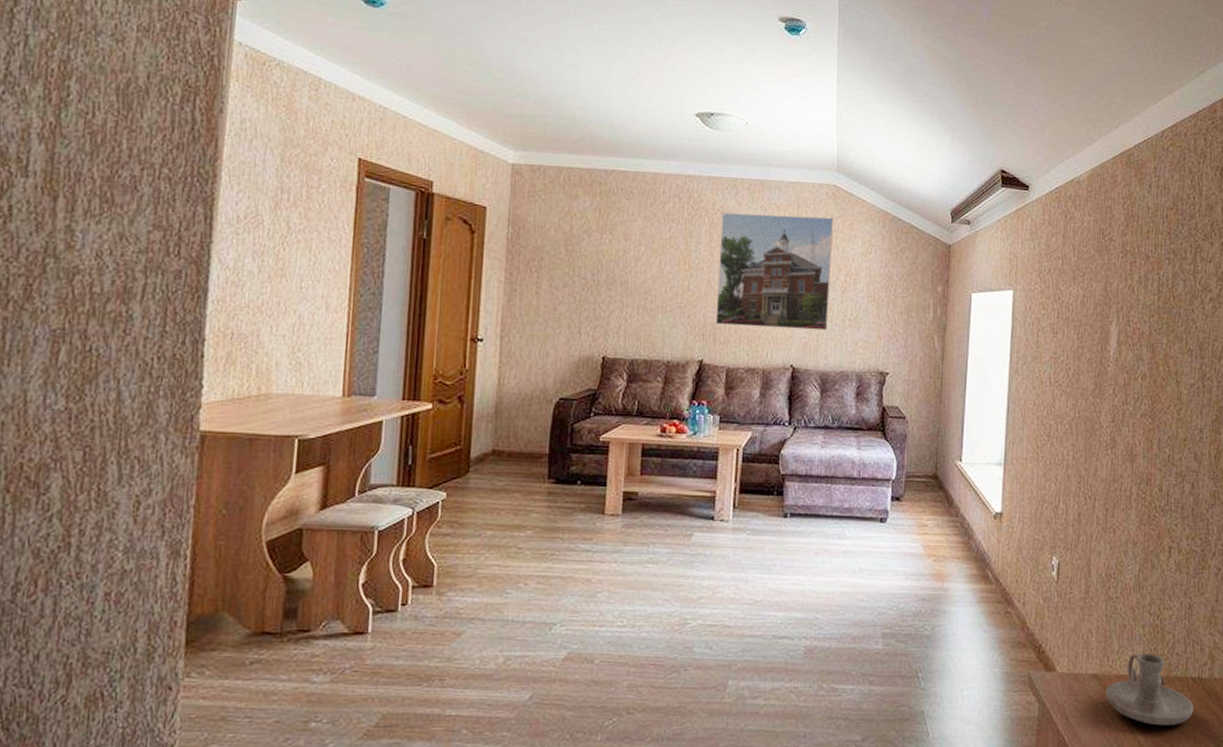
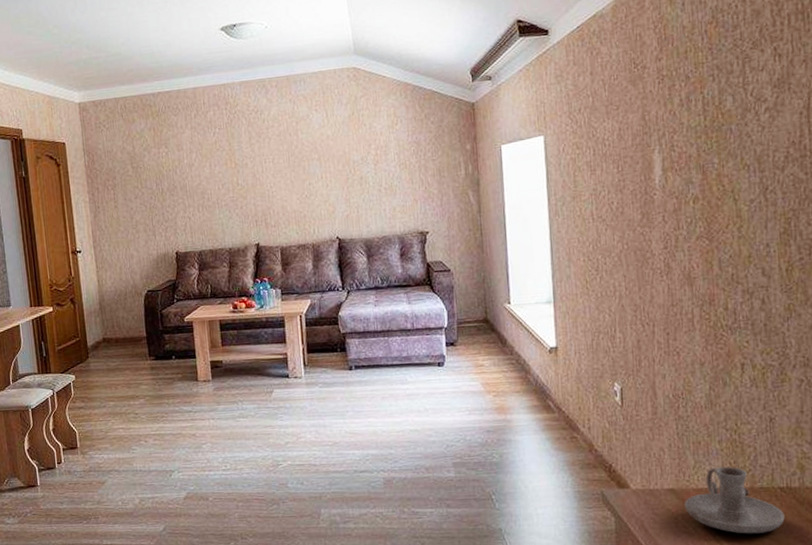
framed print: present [715,212,833,331] -> none [256,98,366,211]

